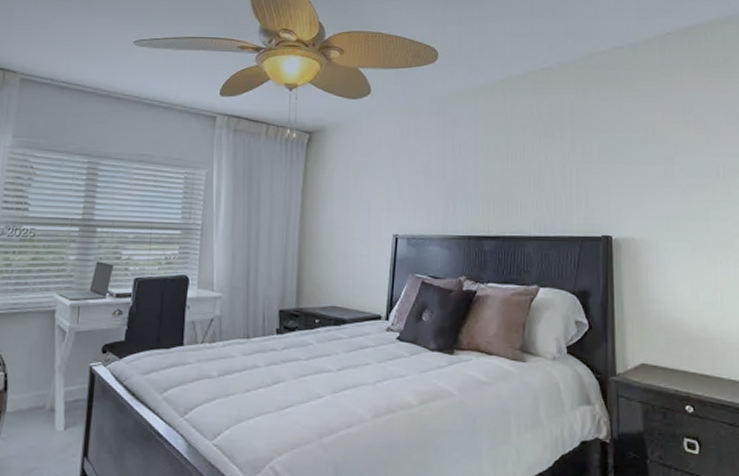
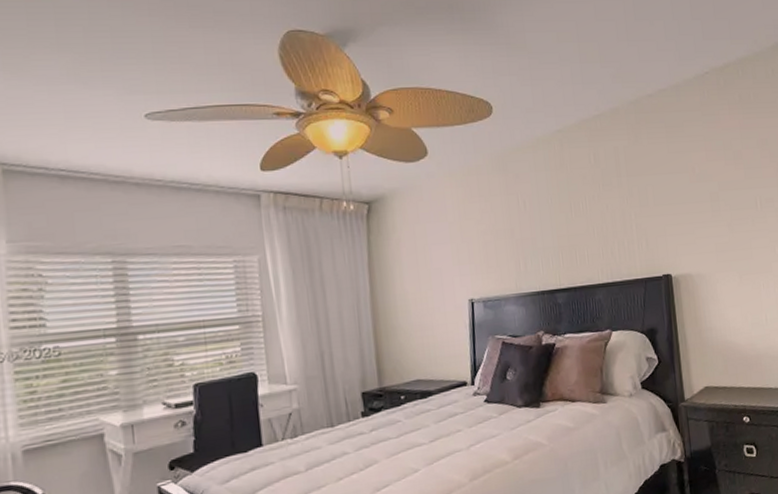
laptop: present [56,261,114,301] -> none [101,371,167,420]

